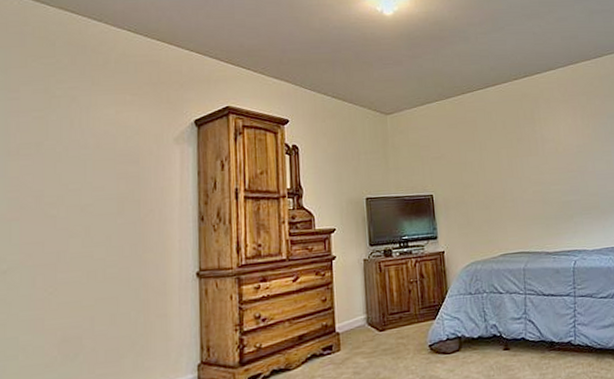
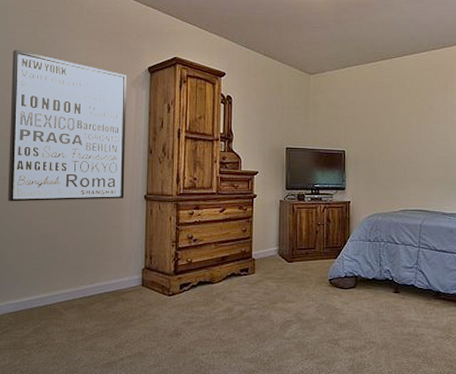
wall art: none [10,111,171,302] -> present [7,50,127,202]

